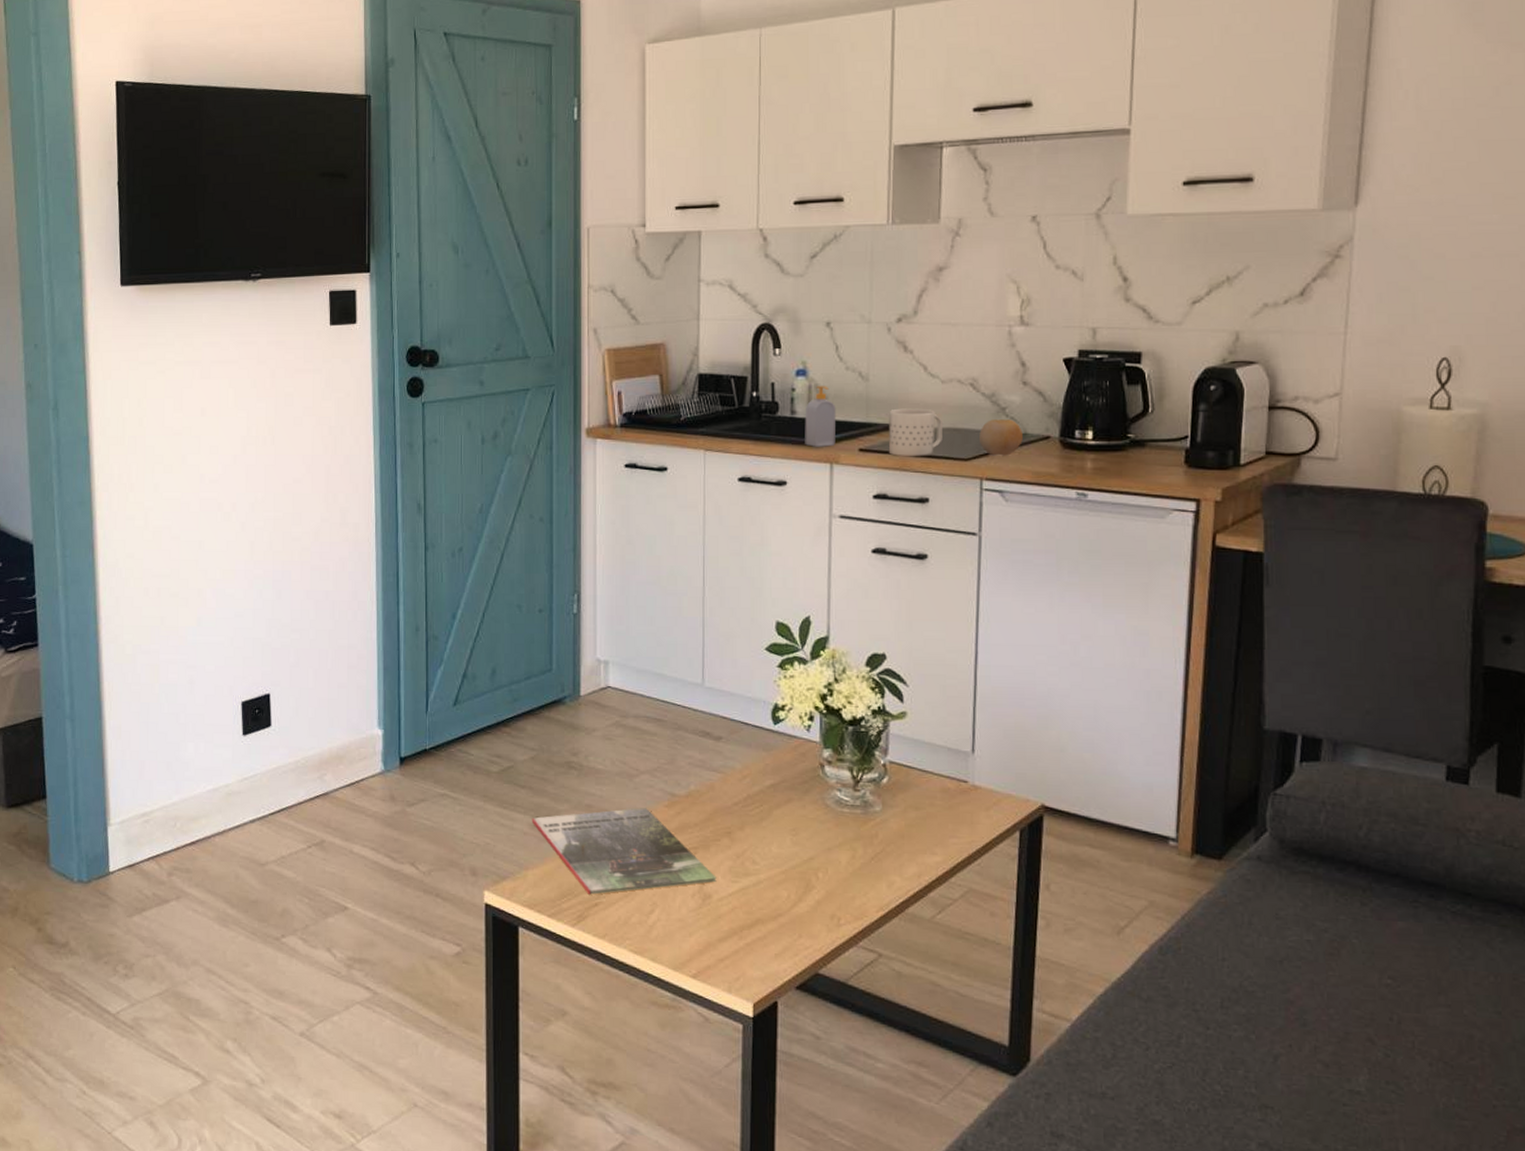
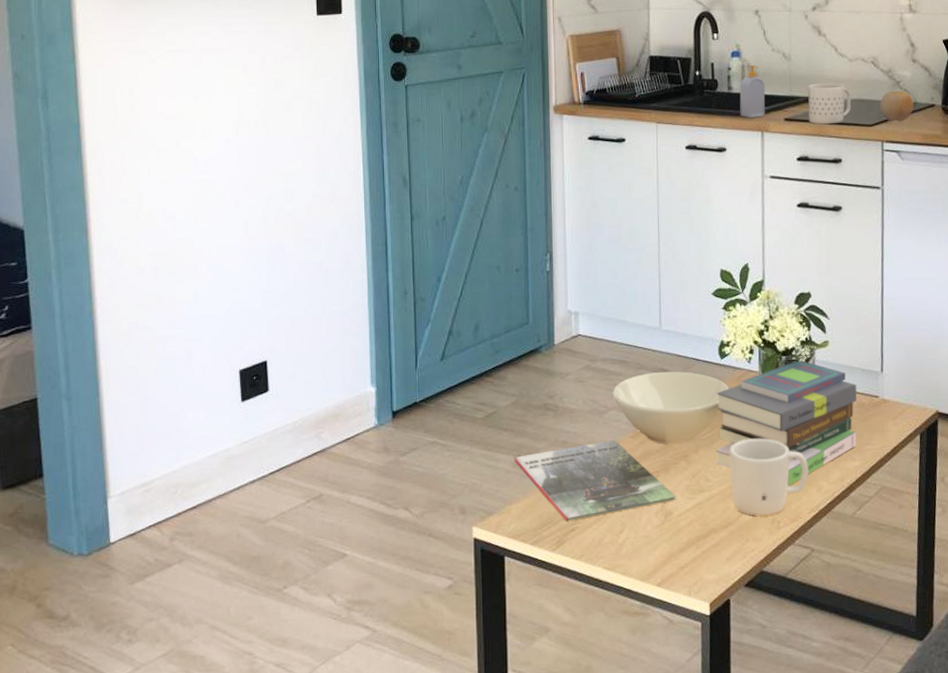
bowl: none [645,734,784,819] -> present [612,371,730,445]
books: none [764,731,941,878] -> present [715,360,857,486]
mug: none [782,818,877,910] -> present [729,438,809,516]

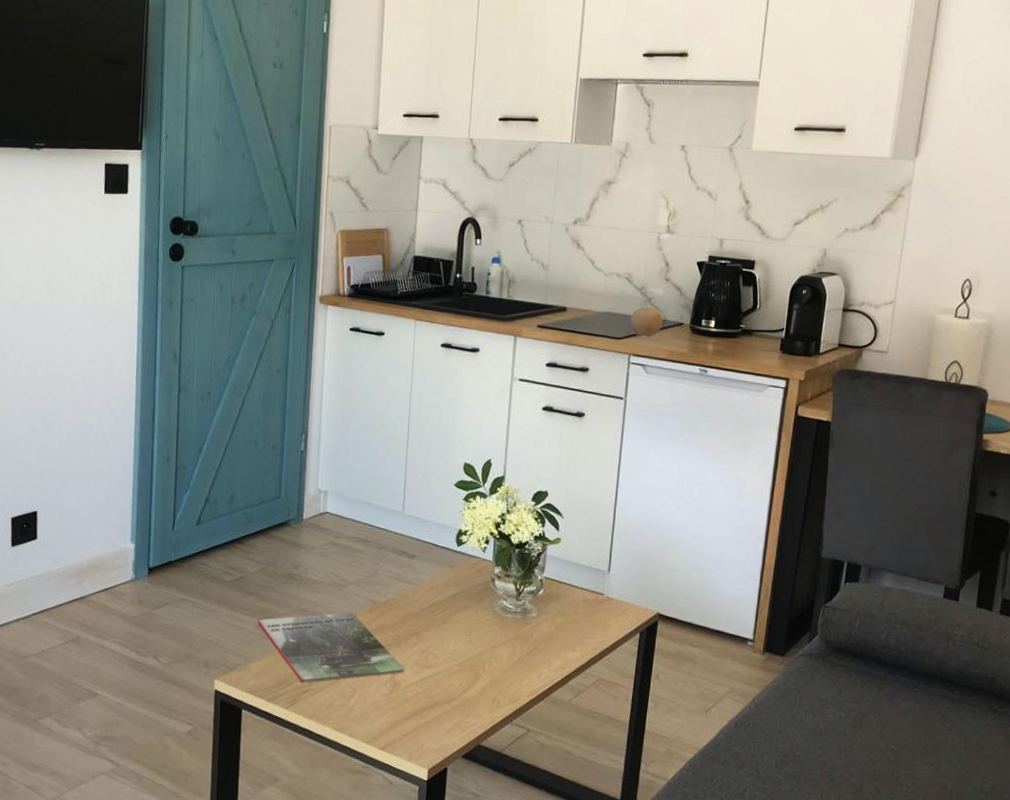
bowl: present [612,371,730,445] -> none [353,553,464,622]
books: present [715,360,857,486] -> none [444,553,584,669]
mug: present [729,438,809,516] -> none [456,622,531,695]
soap bottle: present [739,65,766,118] -> none [495,272,522,323]
mug: present [807,83,852,125] -> none [560,294,604,335]

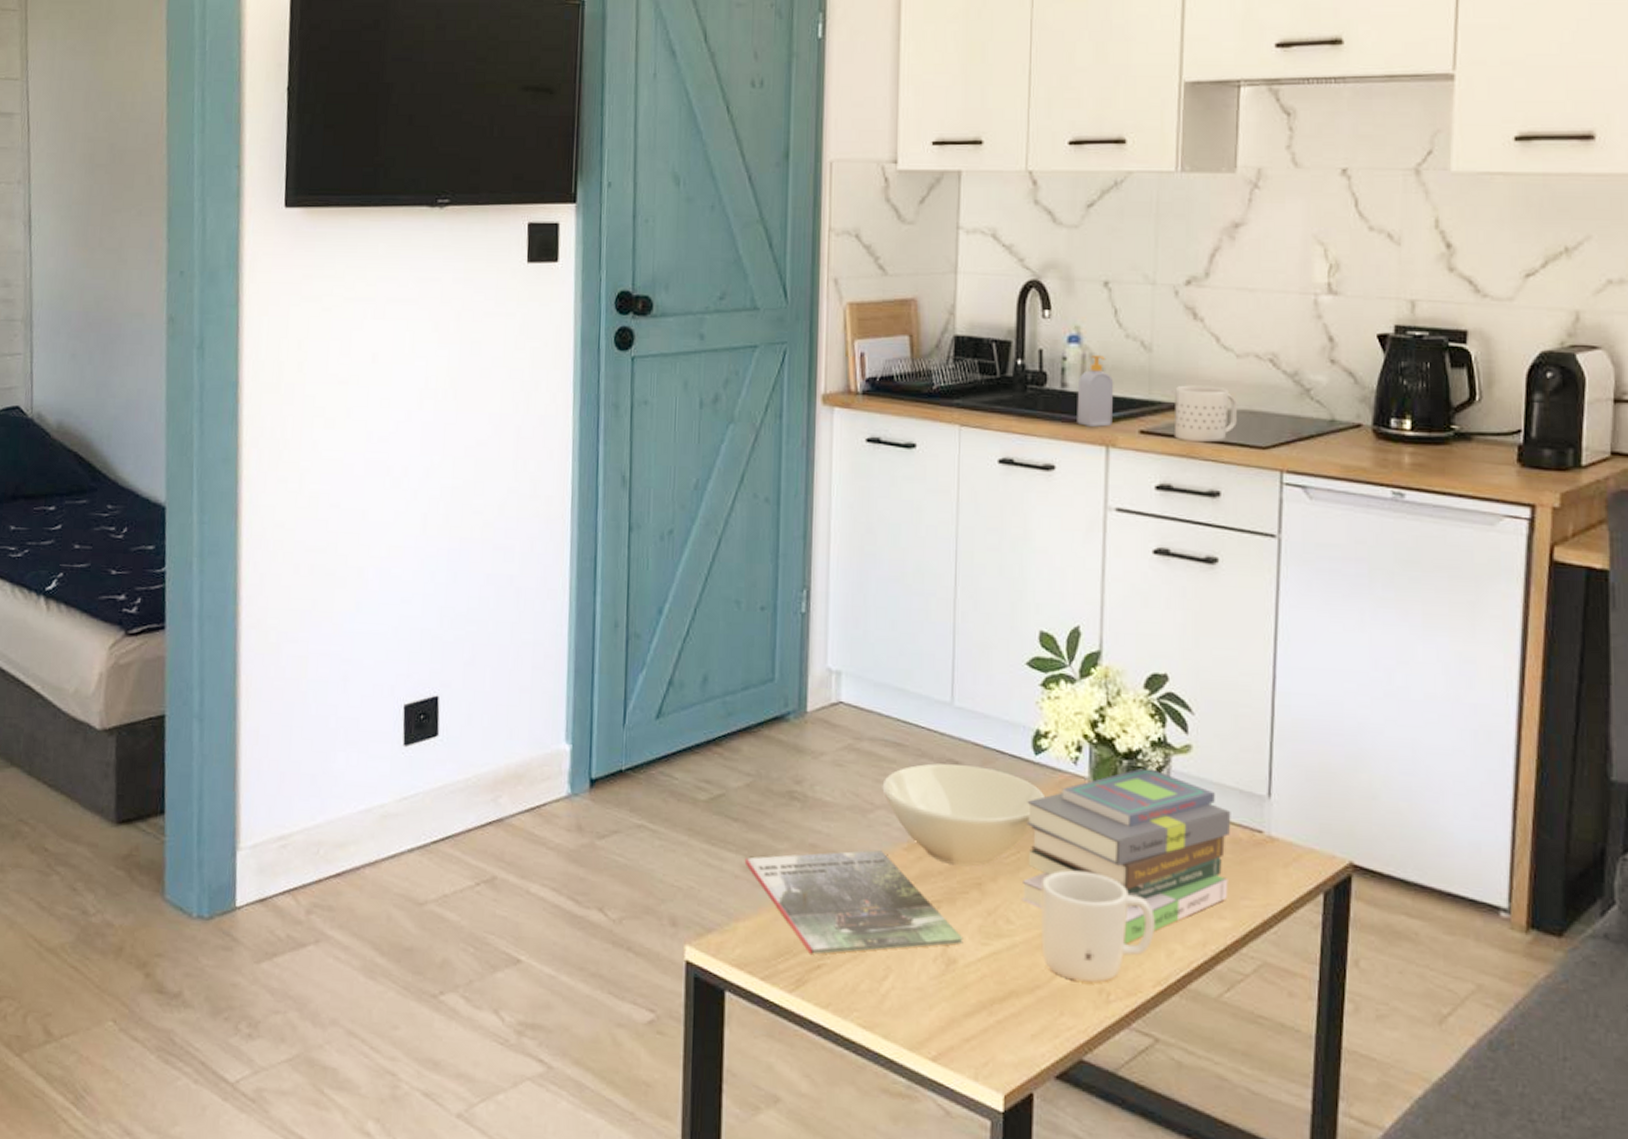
bowl: none [353,553,464,622] -> present [882,763,1046,867]
books: none [444,553,584,669] -> present [1021,767,1231,944]
mug: none [456,622,531,695] -> present [1041,870,1155,983]
soap bottle: none [495,272,522,323] -> present [1077,355,1114,427]
mug: none [560,294,604,335] -> present [1173,385,1238,443]
fruit: present [630,307,663,337] -> none [1280,402,1330,445]

